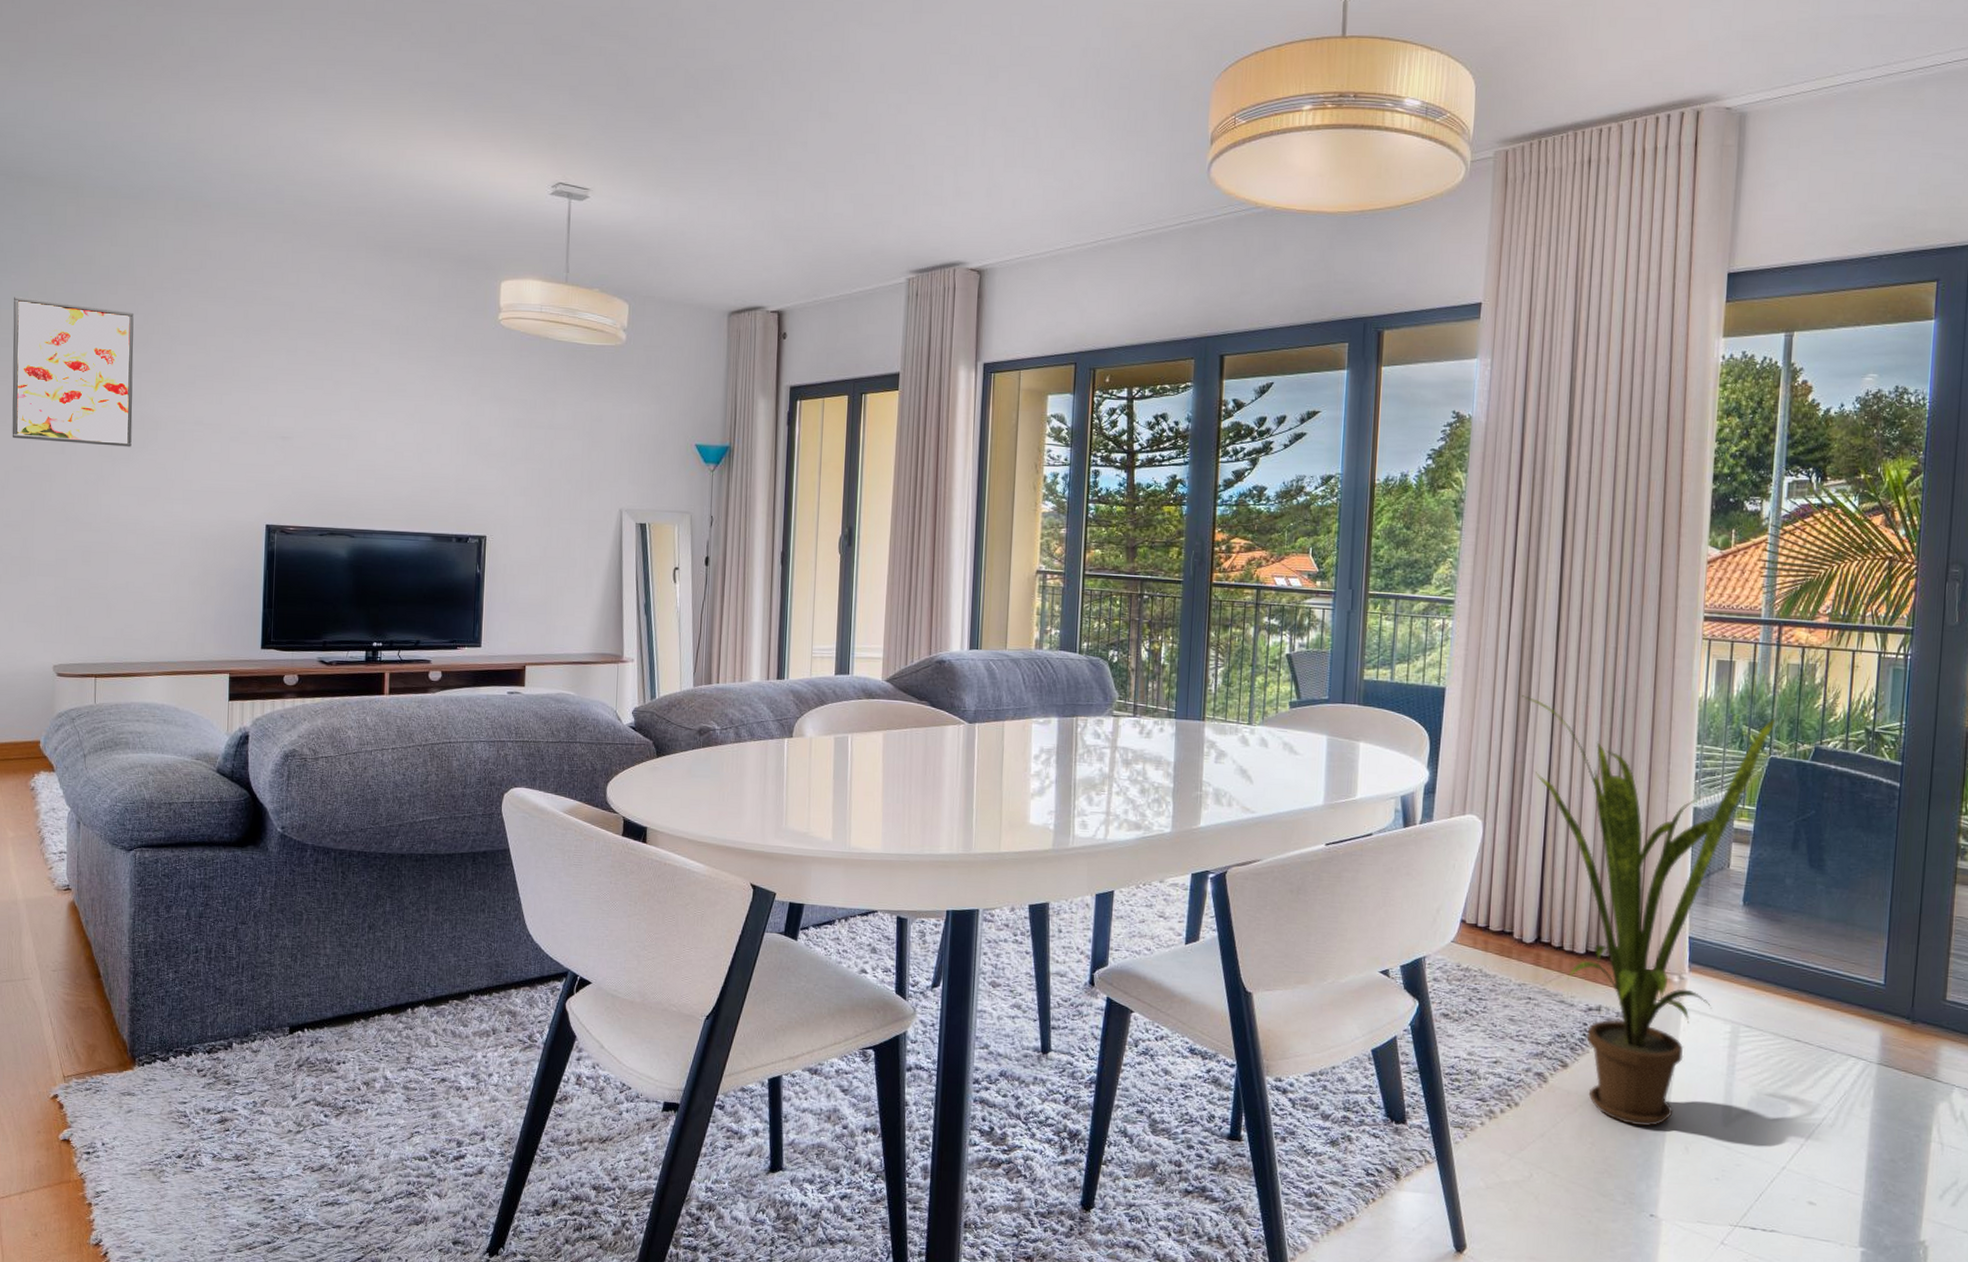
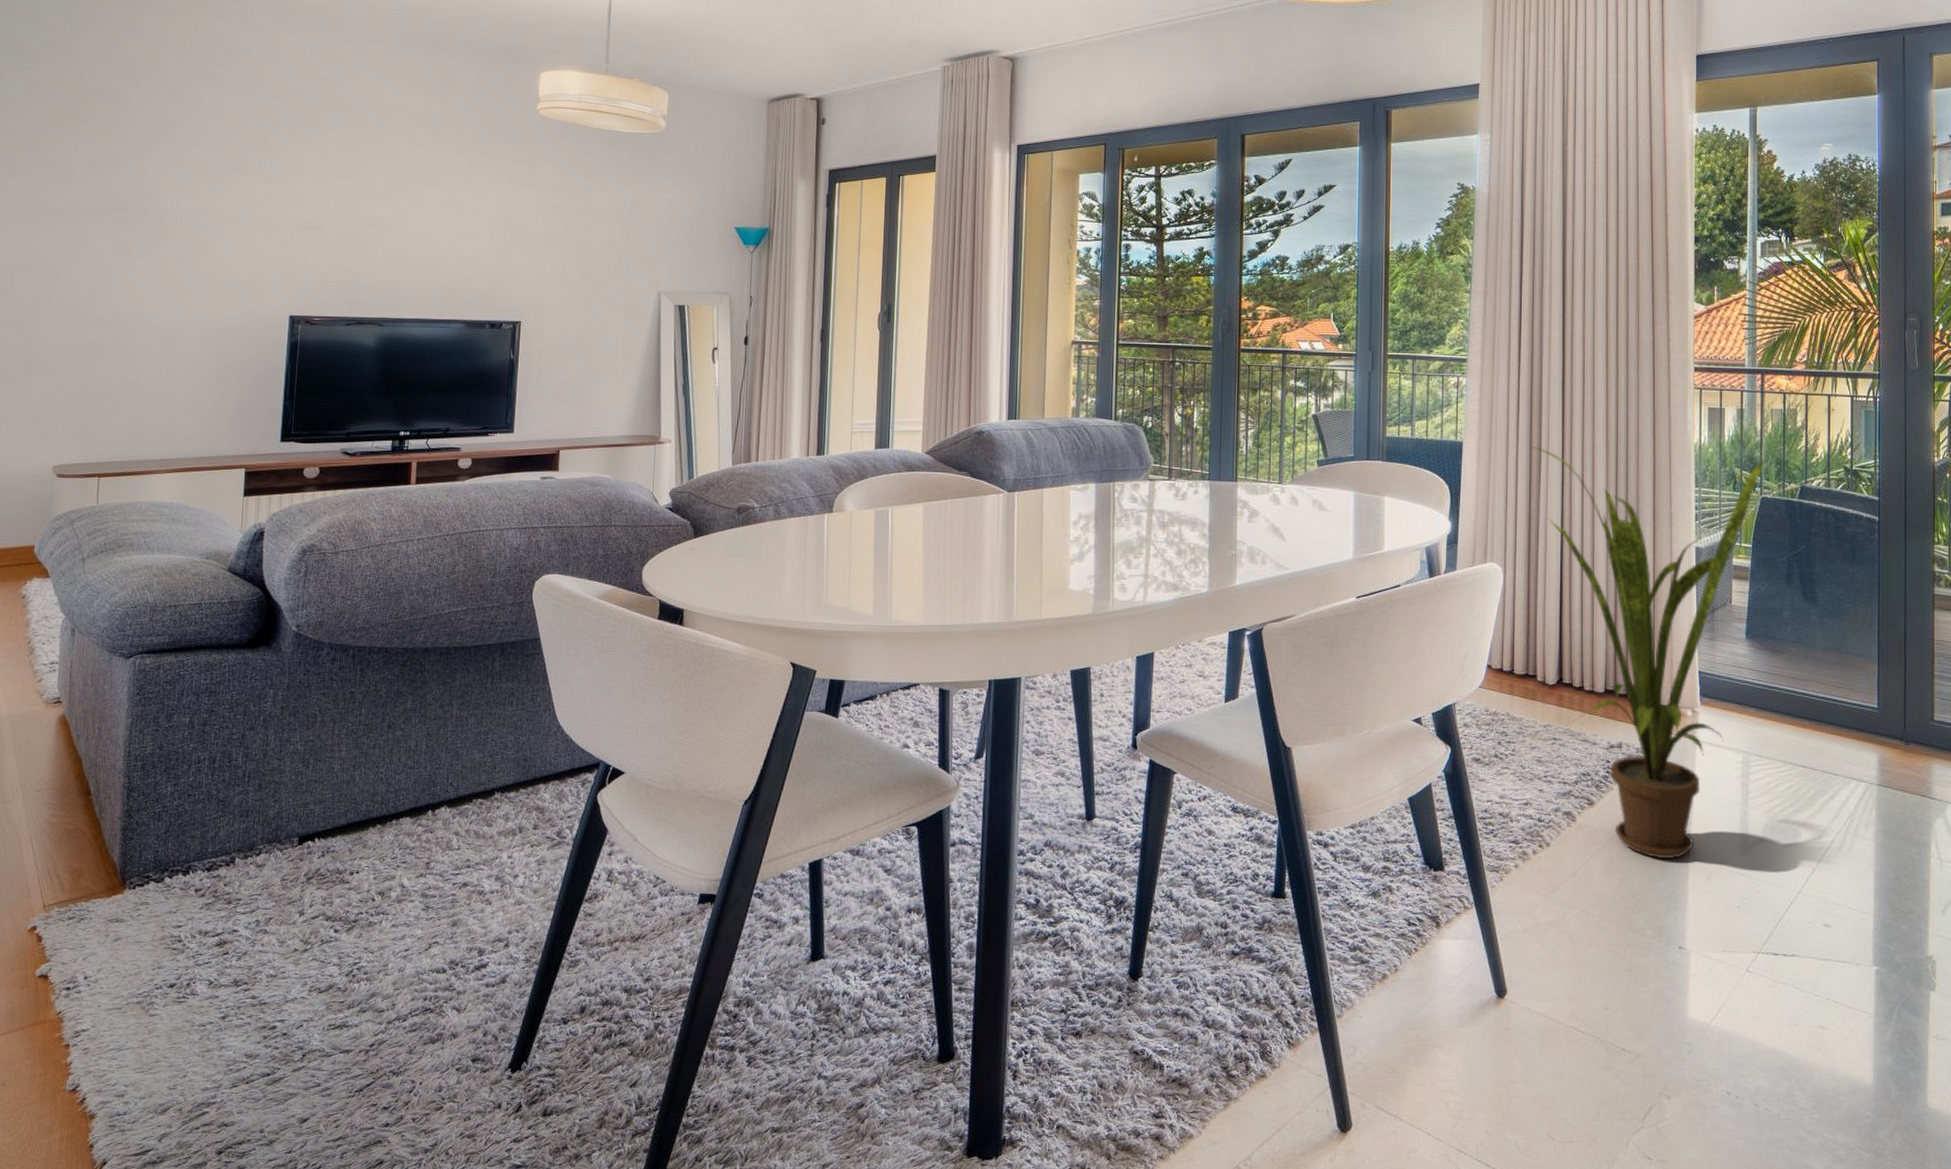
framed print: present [12,297,134,447] -> none [19,92,157,241]

